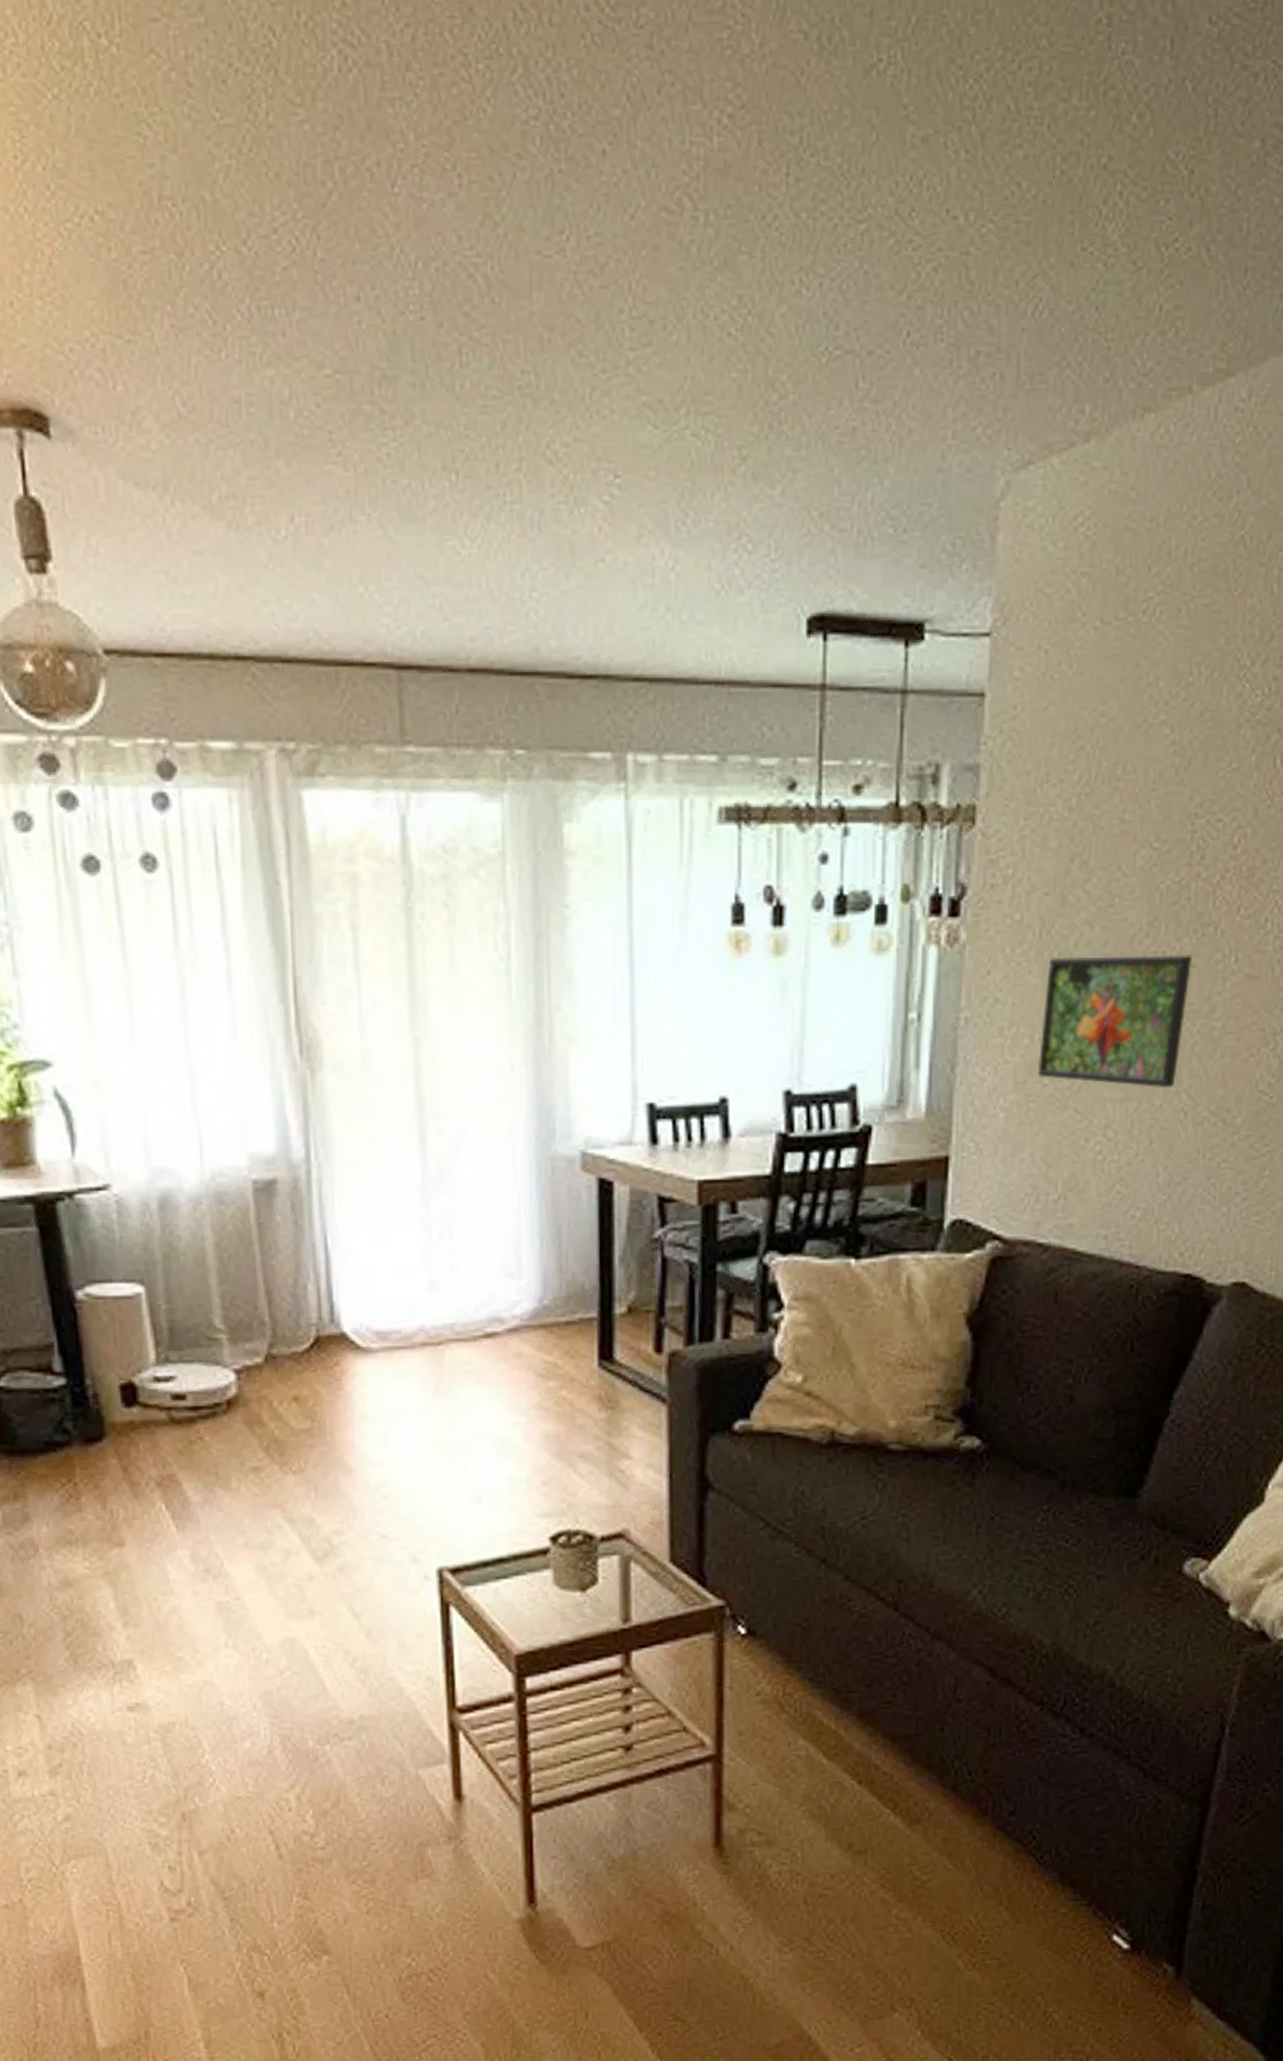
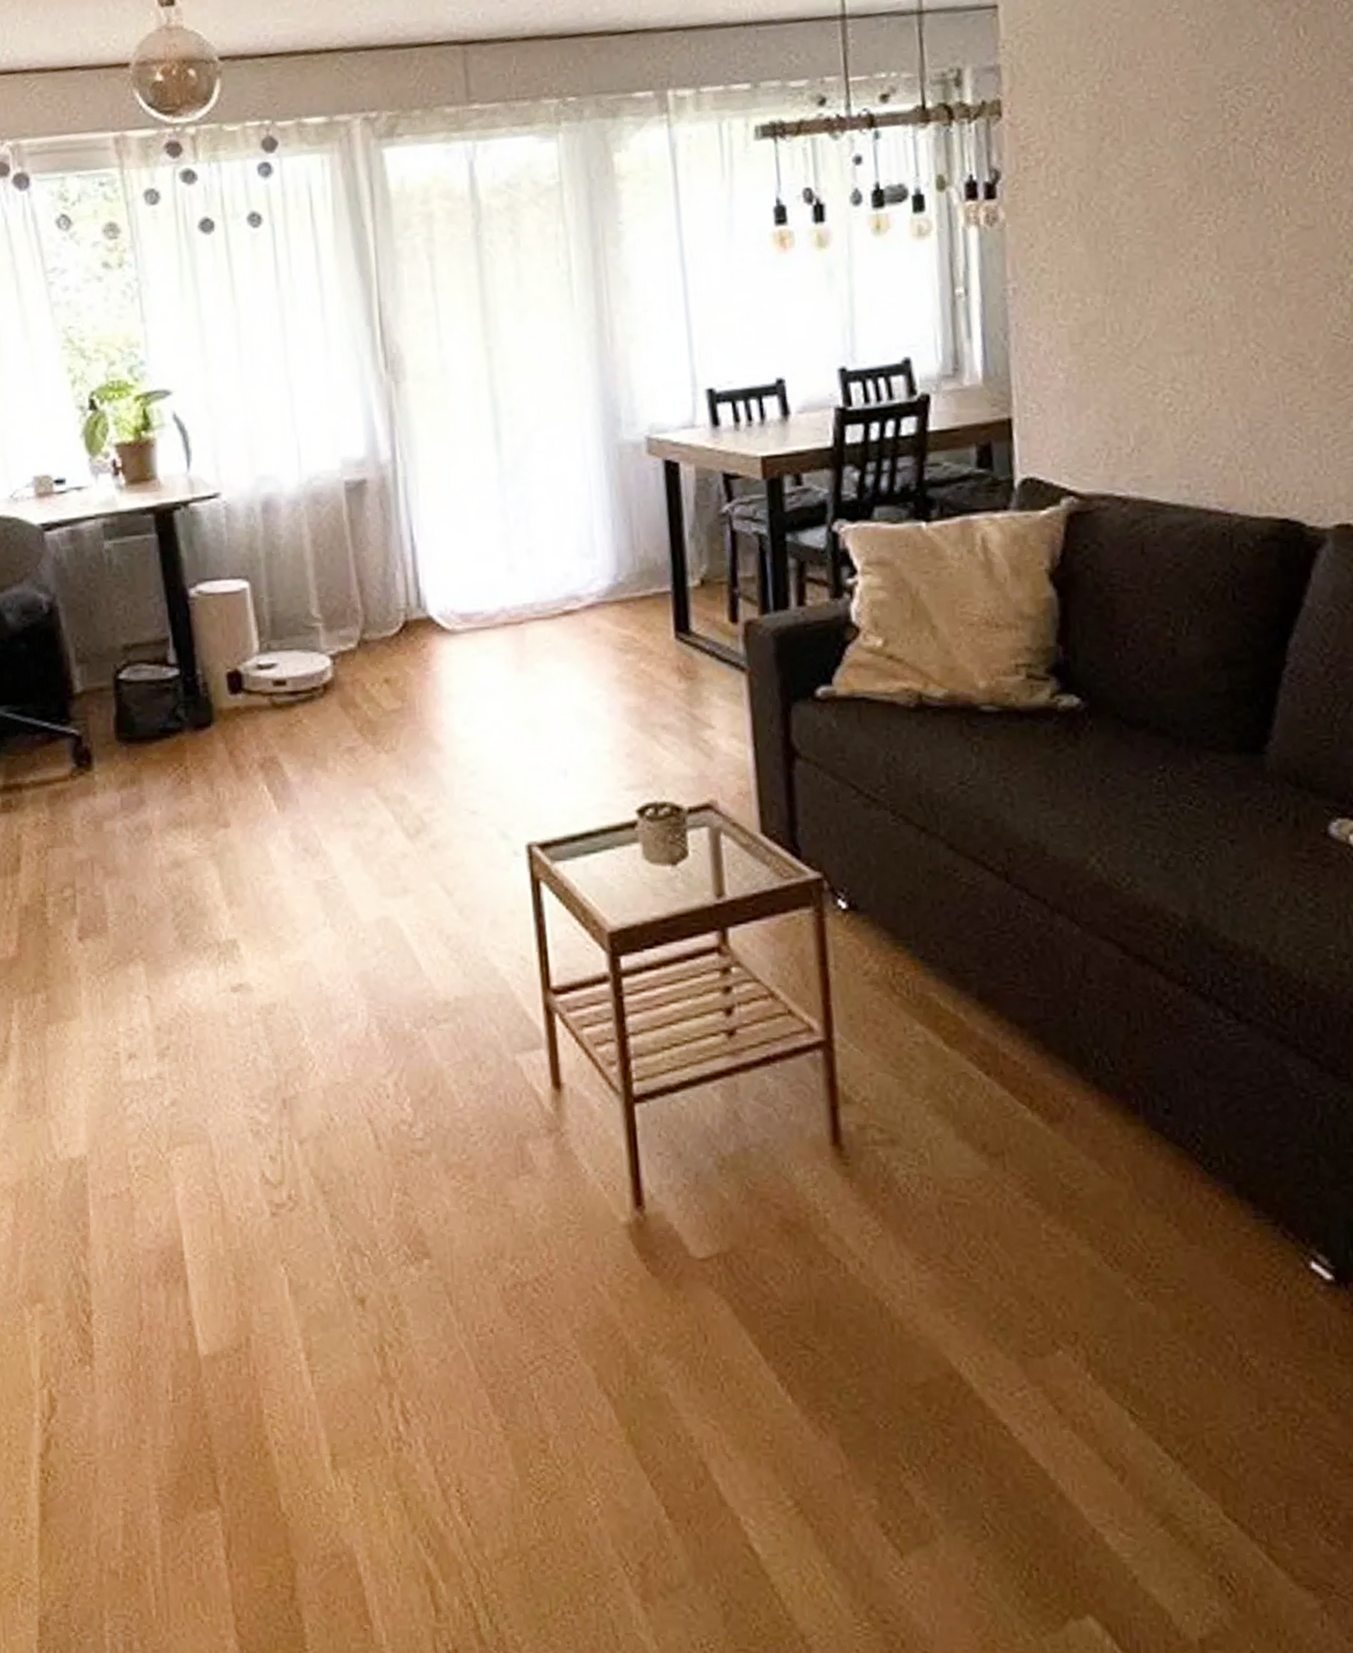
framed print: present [1037,955,1192,1089] -> none [1092,212,1242,339]

